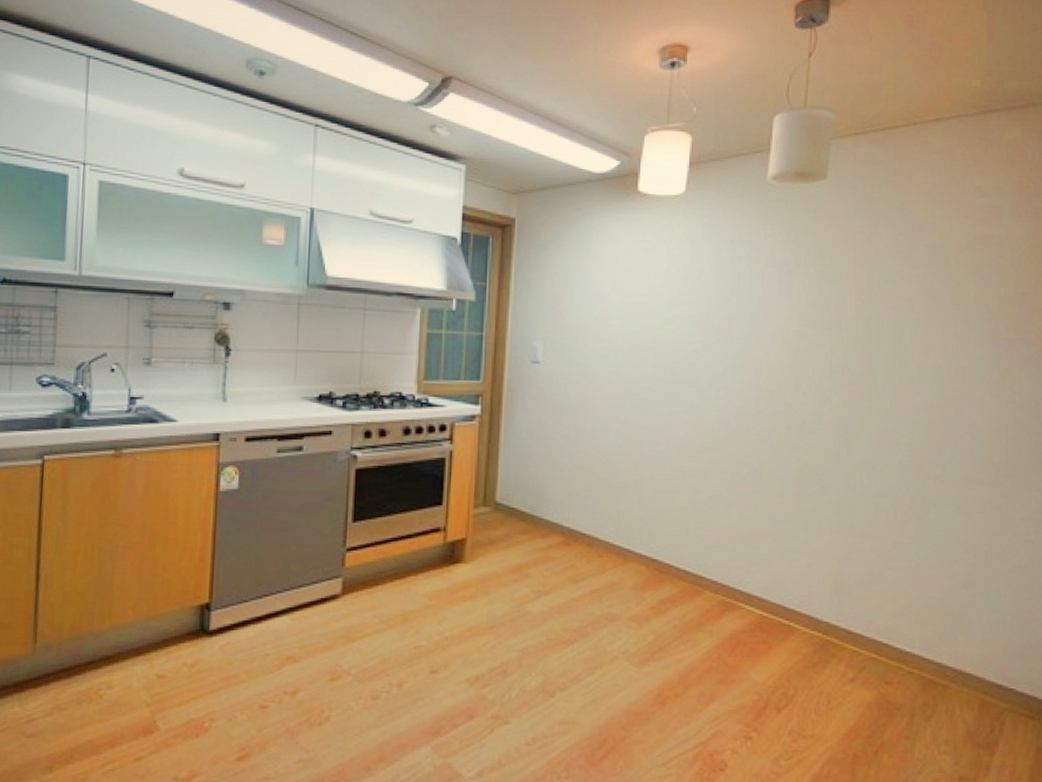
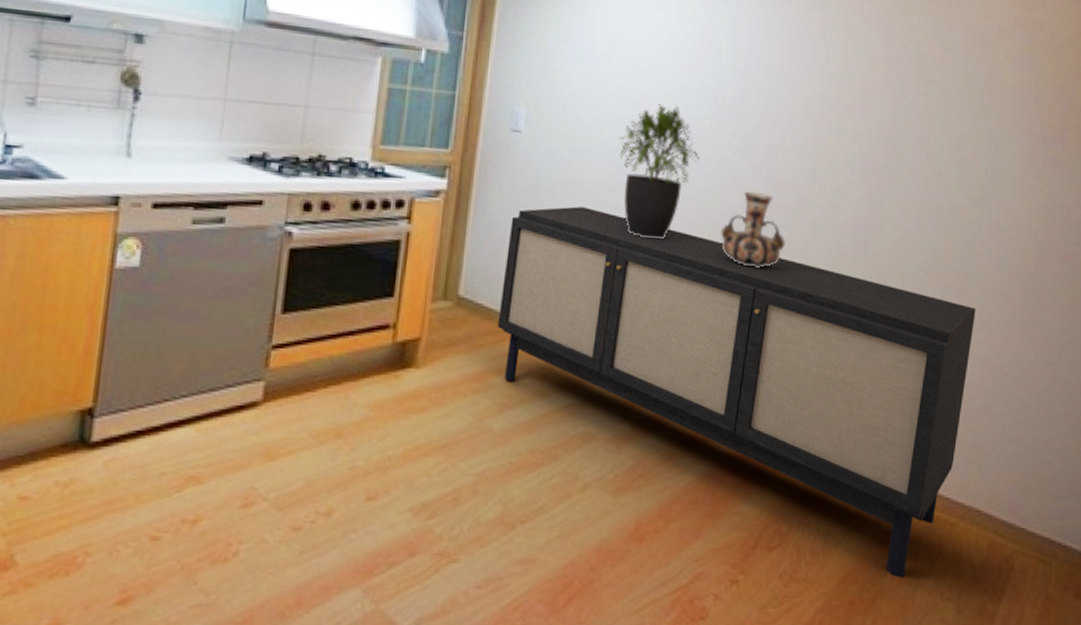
sideboard: none [530,423,954,734] -> present [497,206,976,578]
potted plant: none [623,332,696,447] -> present [618,104,700,240]
decorative vase: none [718,402,776,468] -> present [721,191,786,268]

